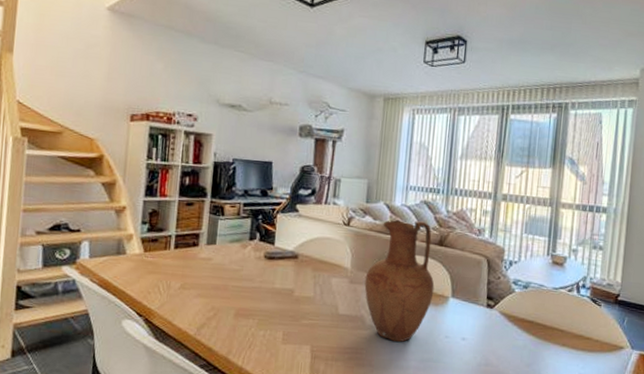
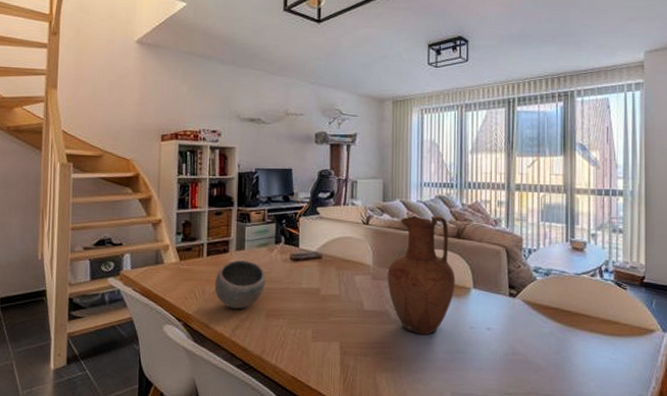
bowl: none [181,255,238,307] -> present [214,259,266,309]

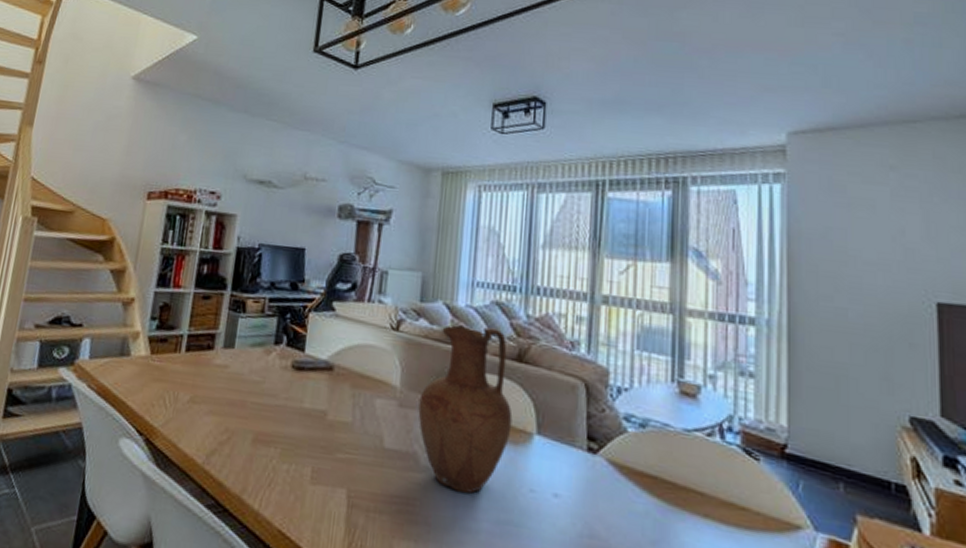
bowl: present [214,259,266,309] -> none [190,361,258,428]

